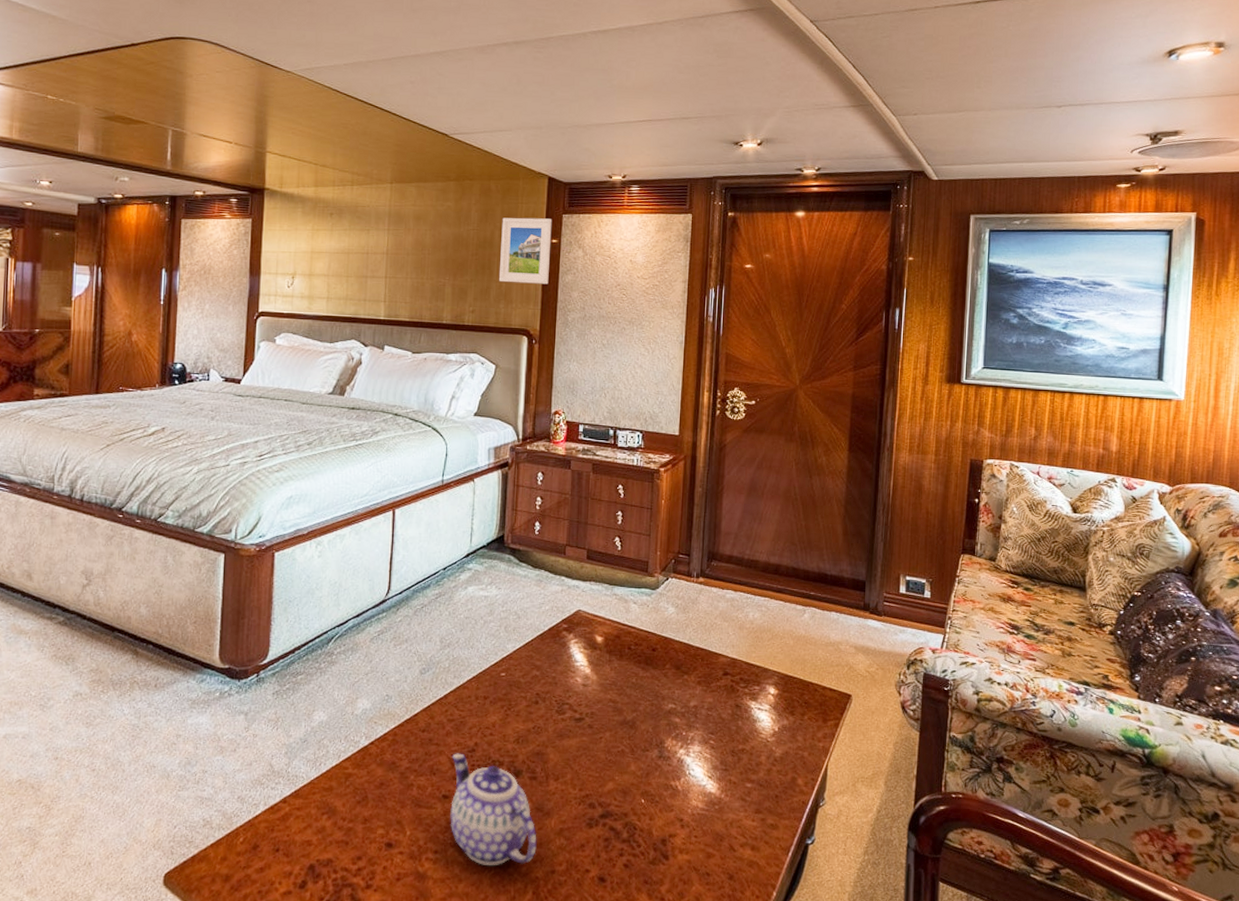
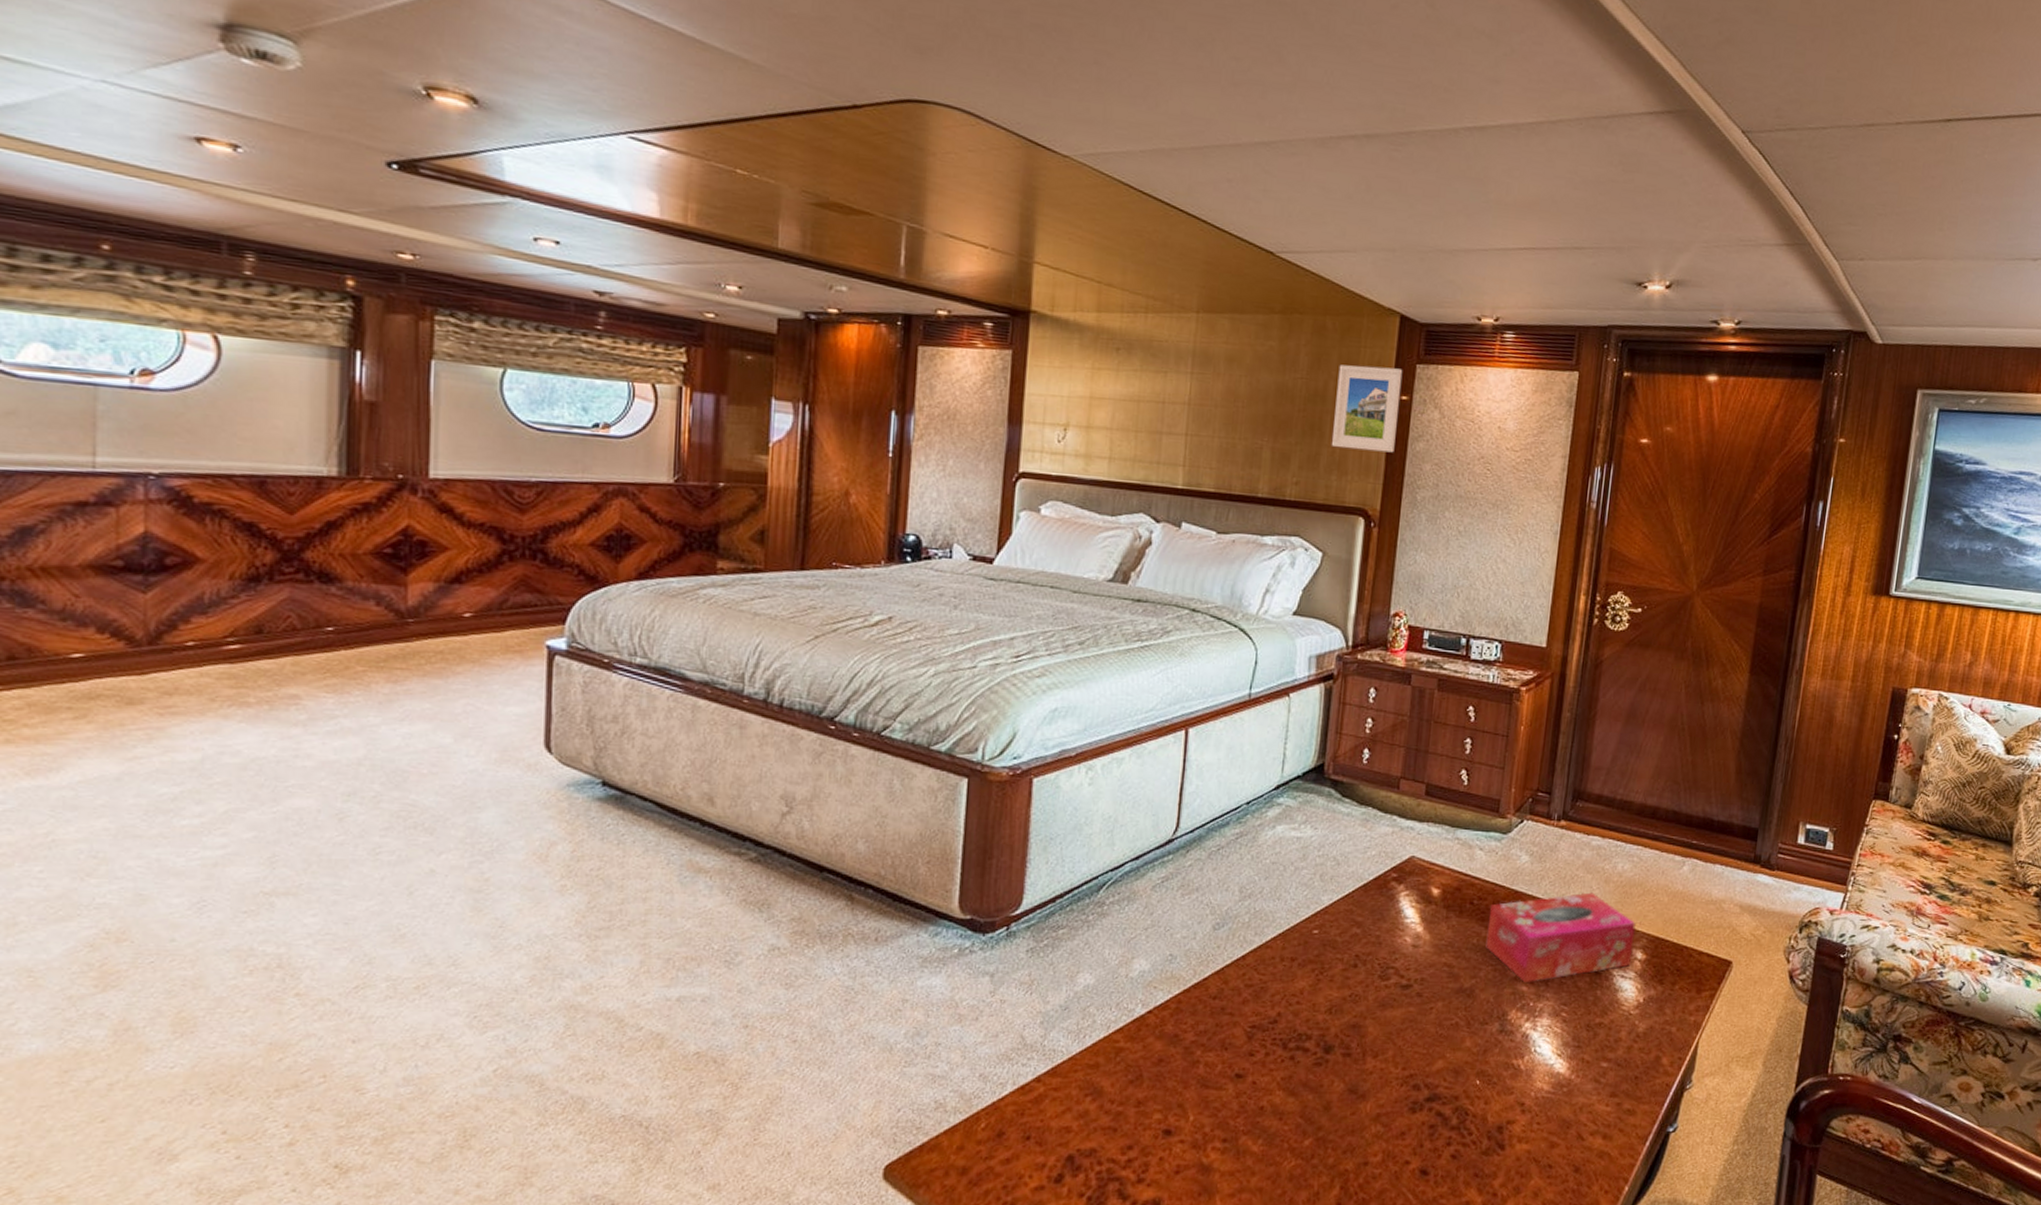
teapot: present [450,753,537,866] -> none [1243,1024,1349,1157]
tissue box: none [643,638,768,716] -> present [1486,892,1636,983]

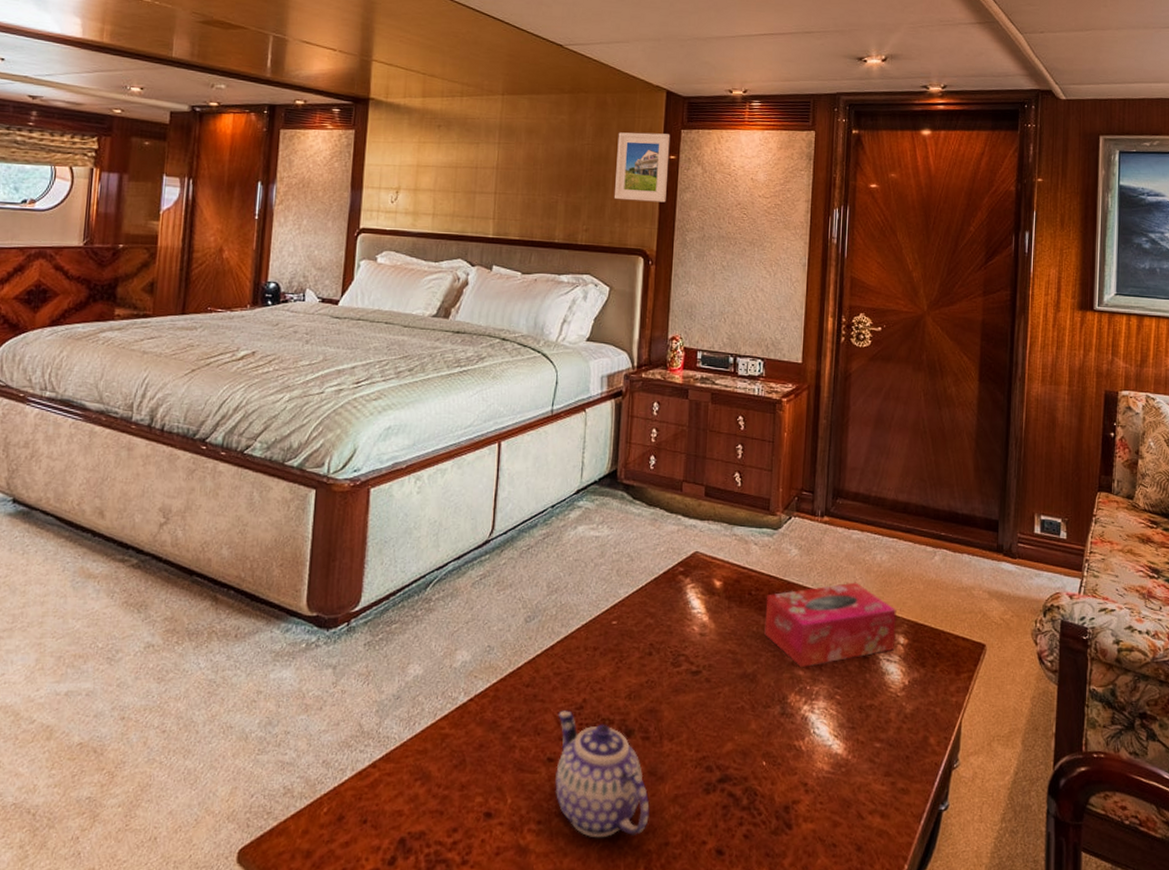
teapot: none [1243,1024,1349,1157] -> present [555,710,650,838]

